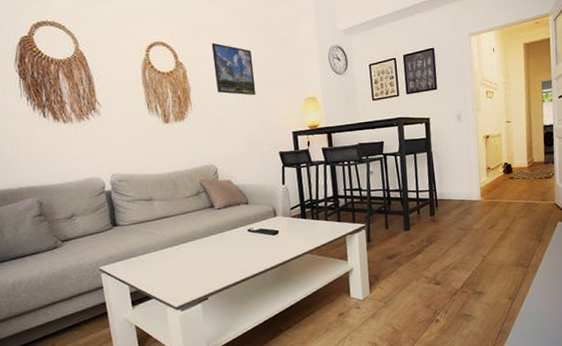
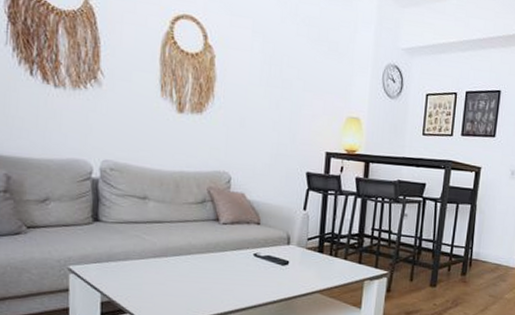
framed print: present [211,42,256,96] -> none [248,30,296,102]

